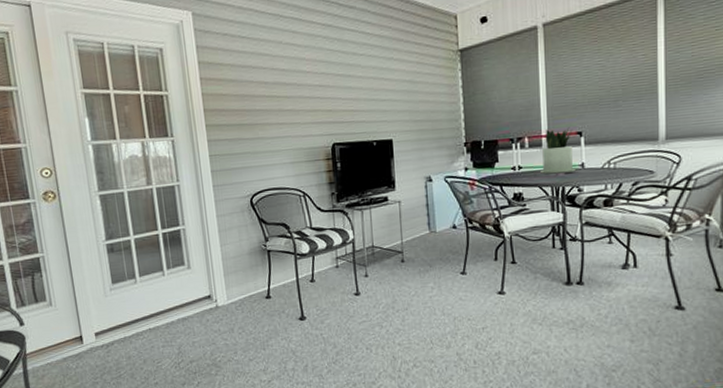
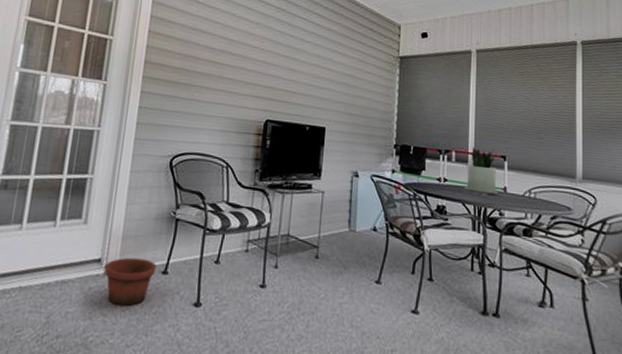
pot: none [215,289,260,331] -> present [104,257,157,307]

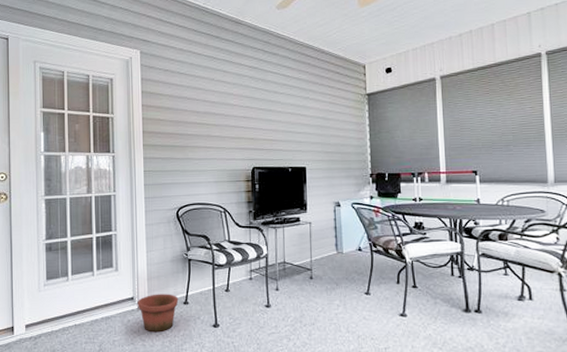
planter: present [465,147,498,196] -> none [439,166,472,208]

